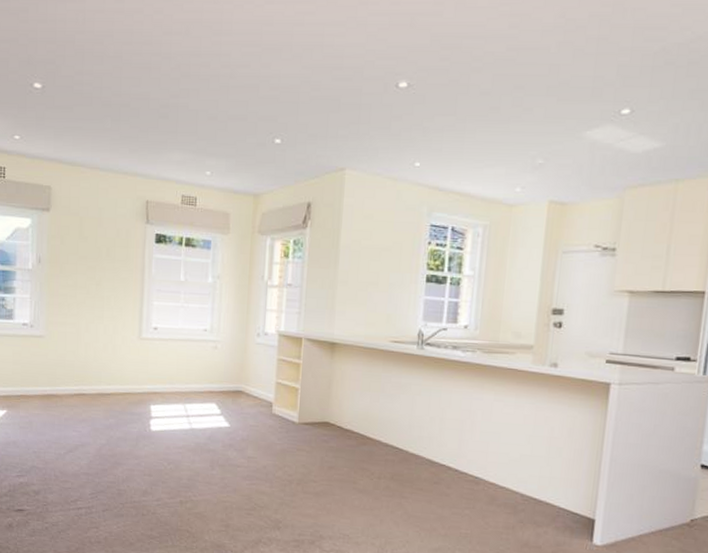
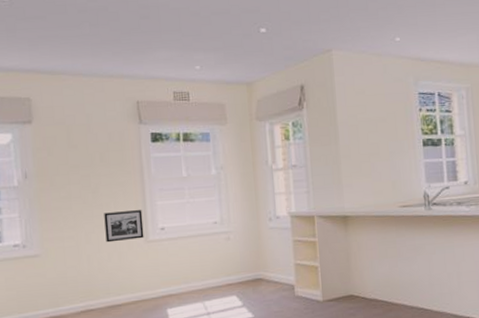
picture frame: none [103,305,139,335] -> present [104,210,144,243]

